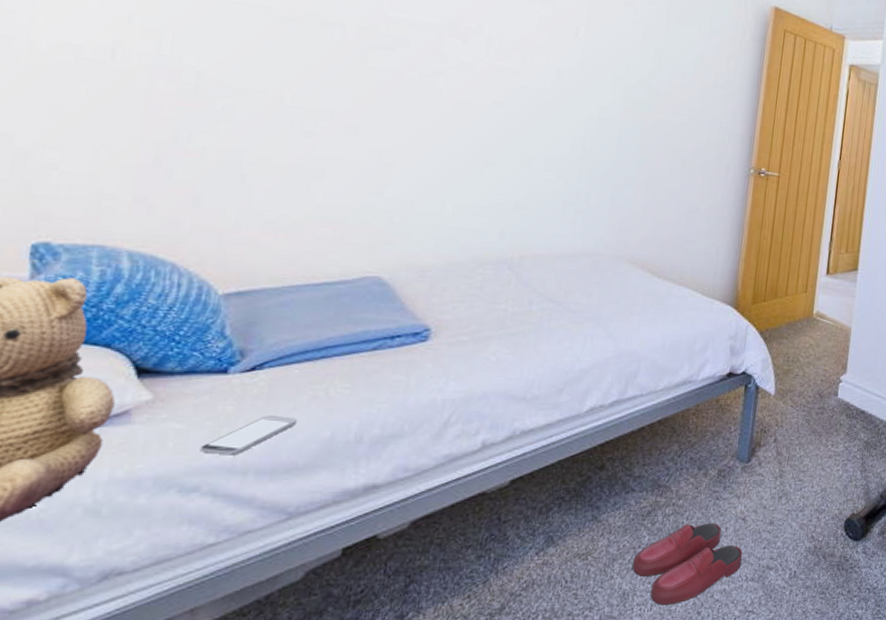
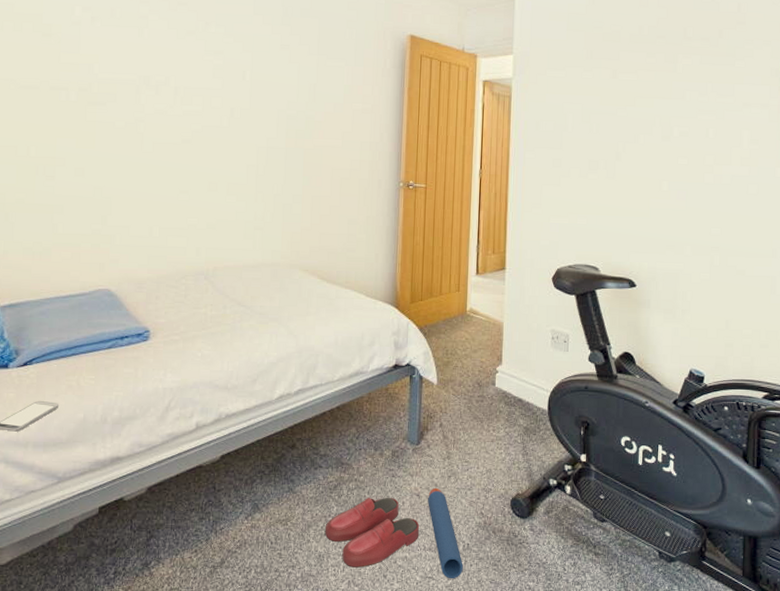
foam roller: none [754,510,788,612] -> present [428,487,463,579]

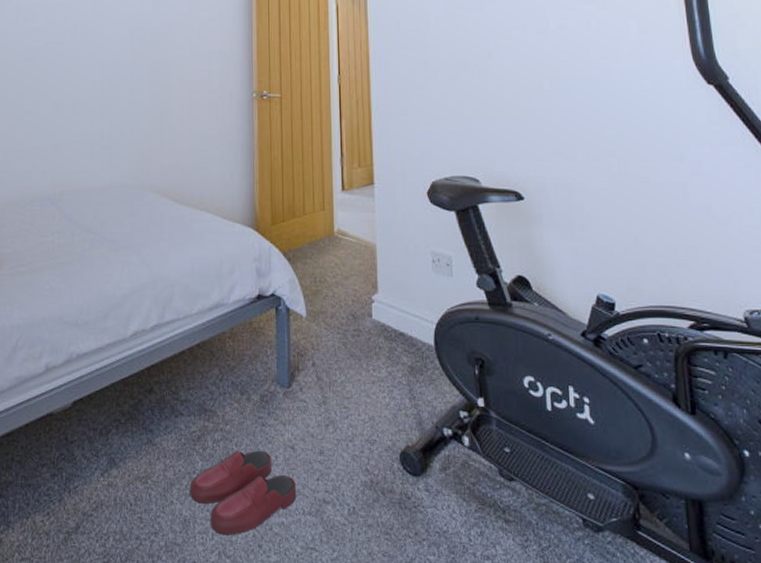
foam roller: present [428,487,463,579] -> none [304,438,350,551]

